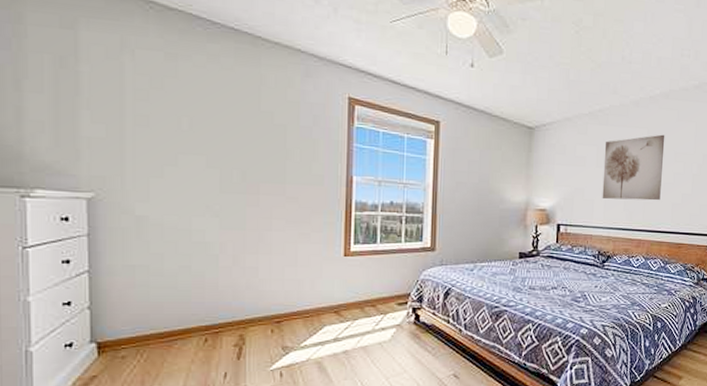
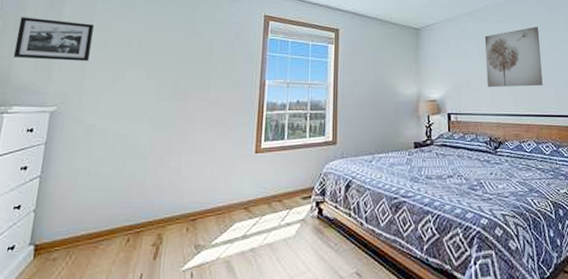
picture frame: none [20,74,128,140] -> present [13,17,94,62]

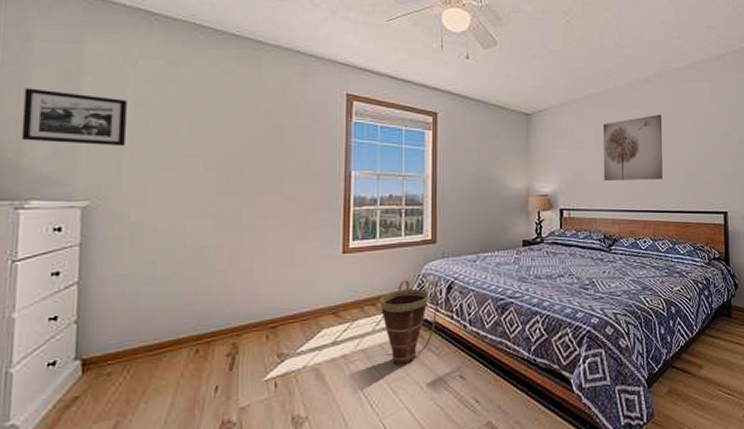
basket: none [285,178,337,260] -> present [380,280,437,366]

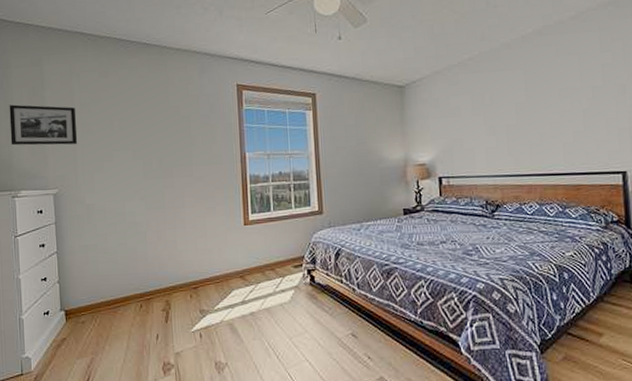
basket: present [380,280,437,366] -> none [278,247,328,323]
wall art: present [602,114,663,180] -> none [479,72,548,146]

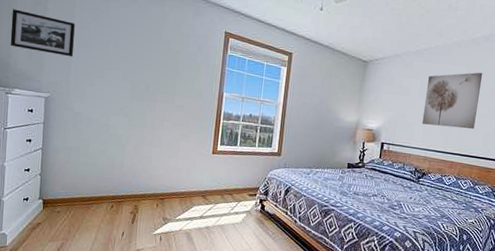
wall art: none [479,72,548,146] -> present [422,72,483,129]

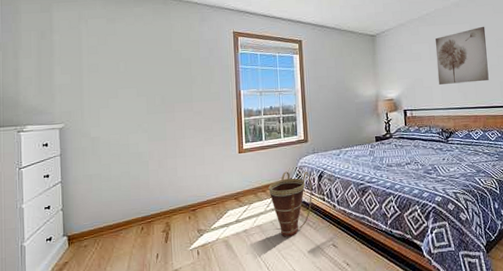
picture frame: present [10,9,75,57] -> none [17,46,85,84]
basket: none [235,180,278,242] -> present [268,171,312,237]

